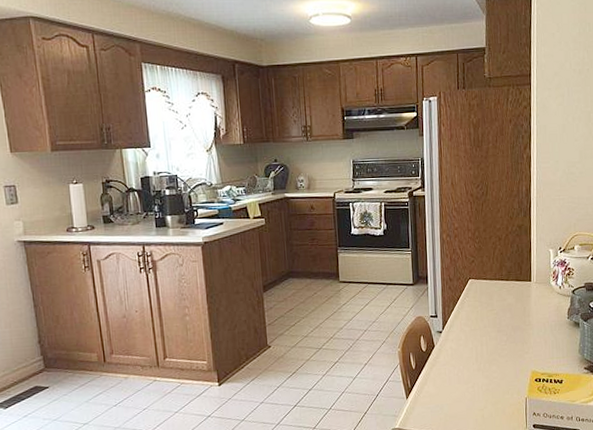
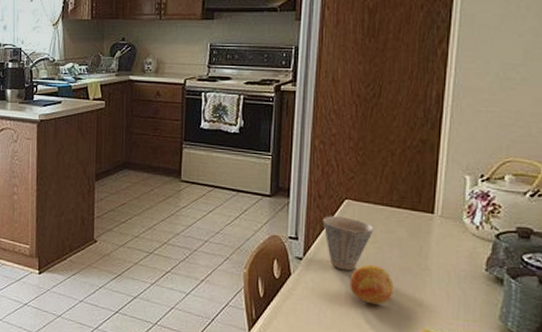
cup: none [454,293,491,336] -> present [323,216,374,271]
fruit: none [478,327,509,359] -> present [350,264,394,305]

